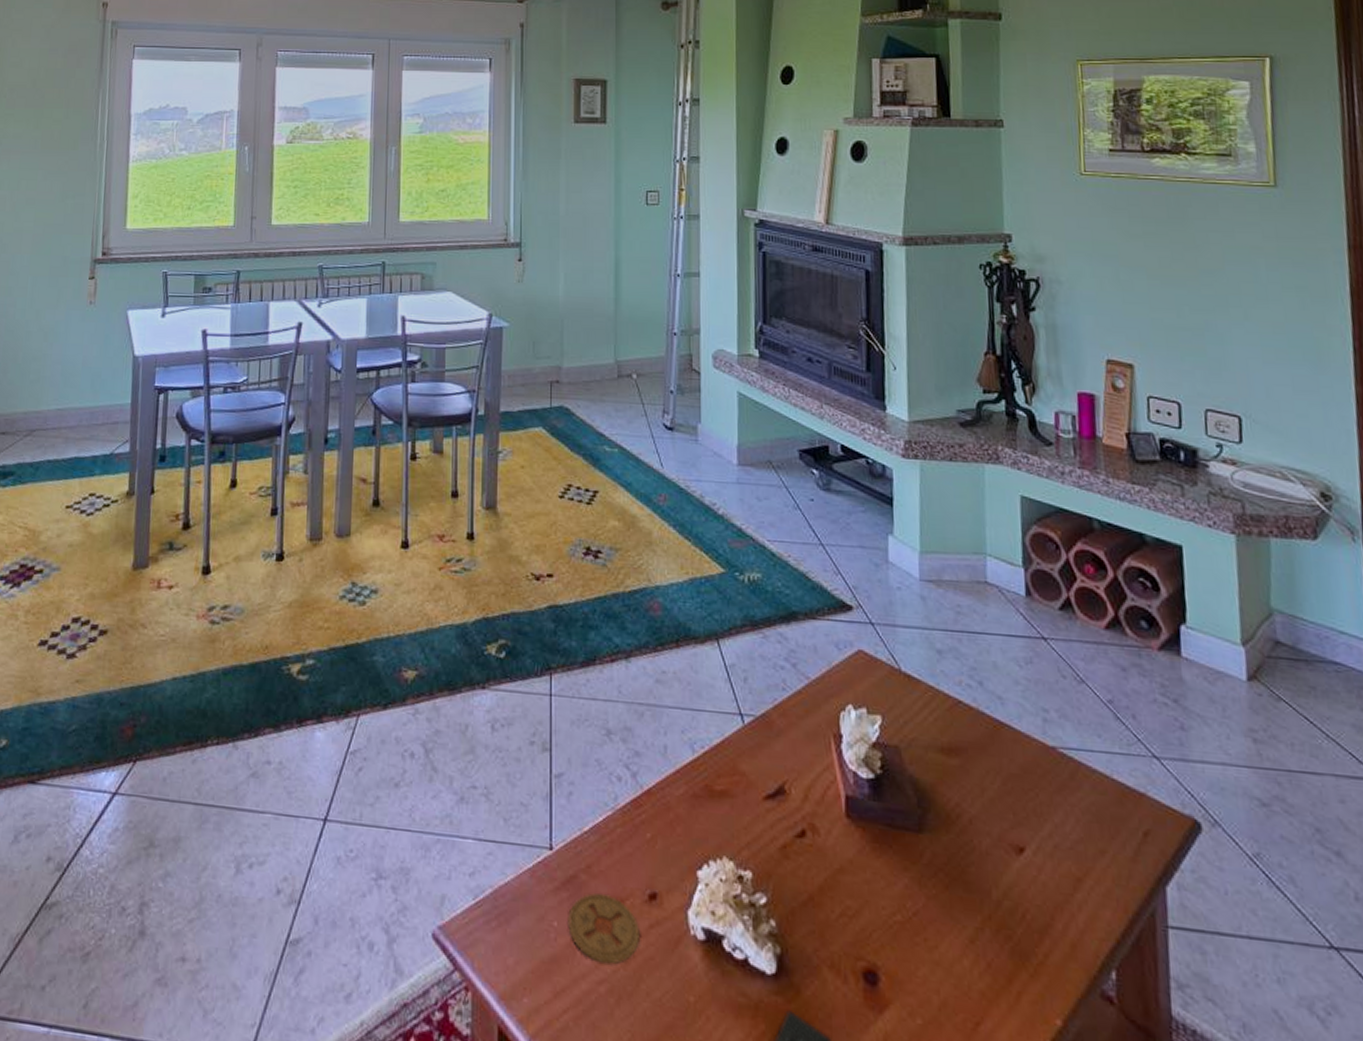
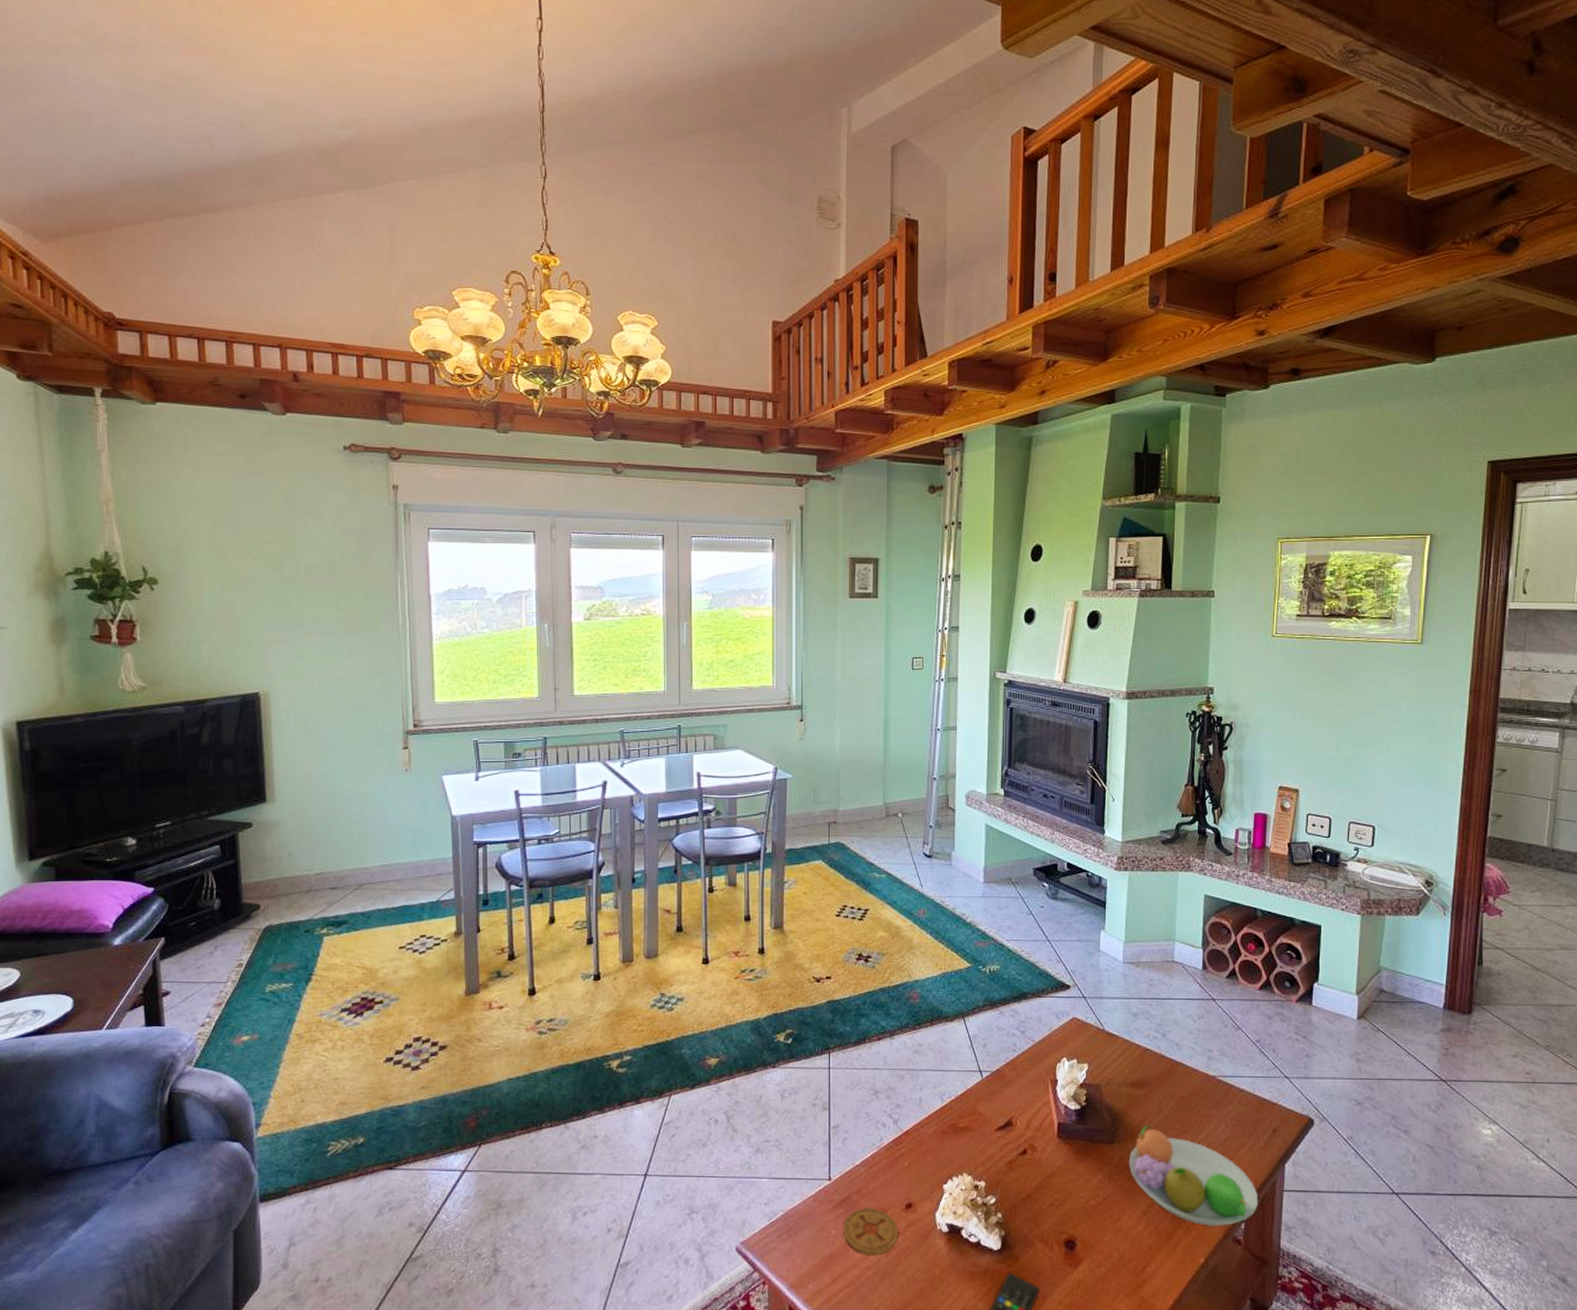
fruit bowl: none [944,810,1132,973] -> present [1128,1126,1258,1226]

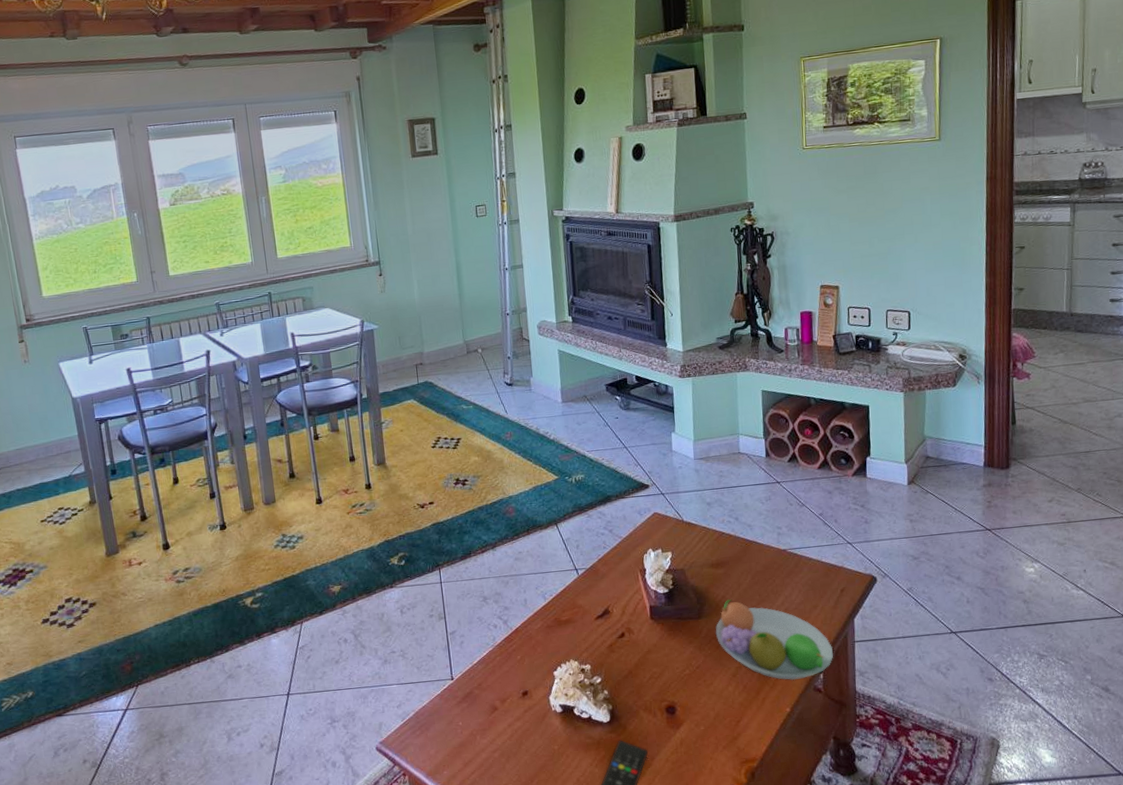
coaster: present [843,1208,898,1255] -> none [468,699,519,740]

